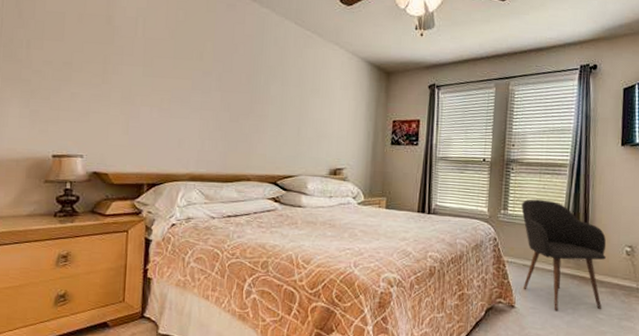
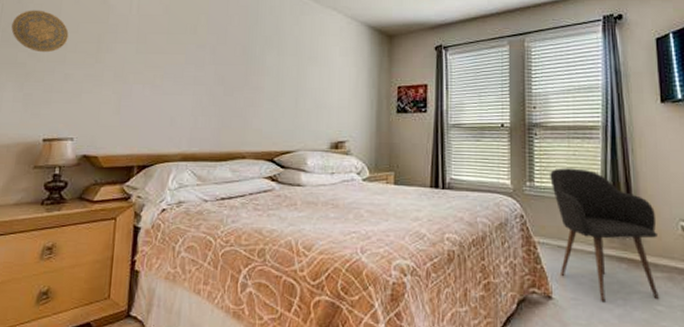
decorative plate: none [13,26,73,71] -> present [11,10,69,53]

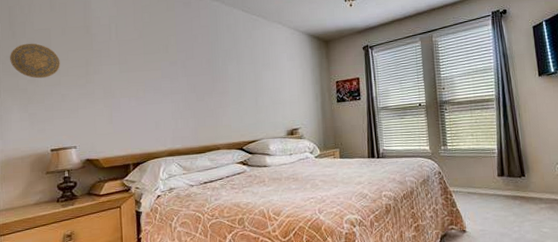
armchair: present [550,168,660,303] -> none [458,132,545,231]

